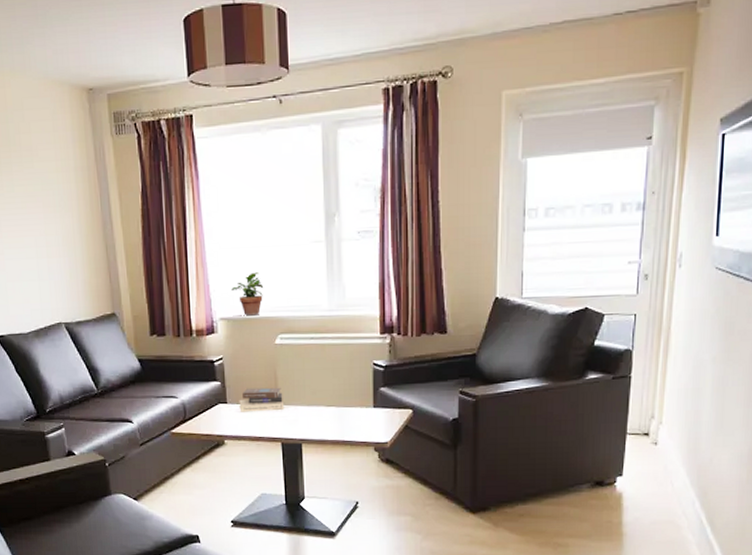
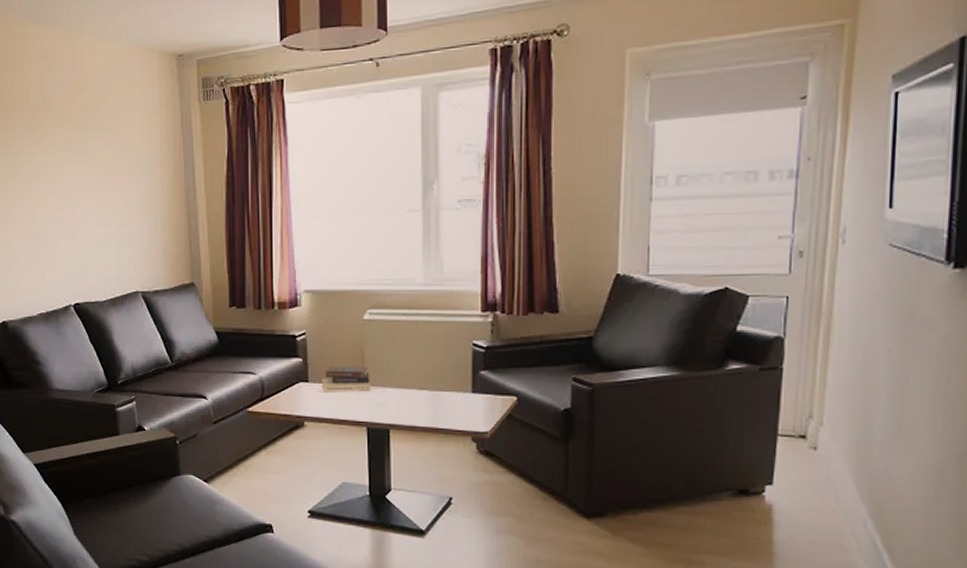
potted plant: present [231,272,264,316] -> none [318,243,353,289]

